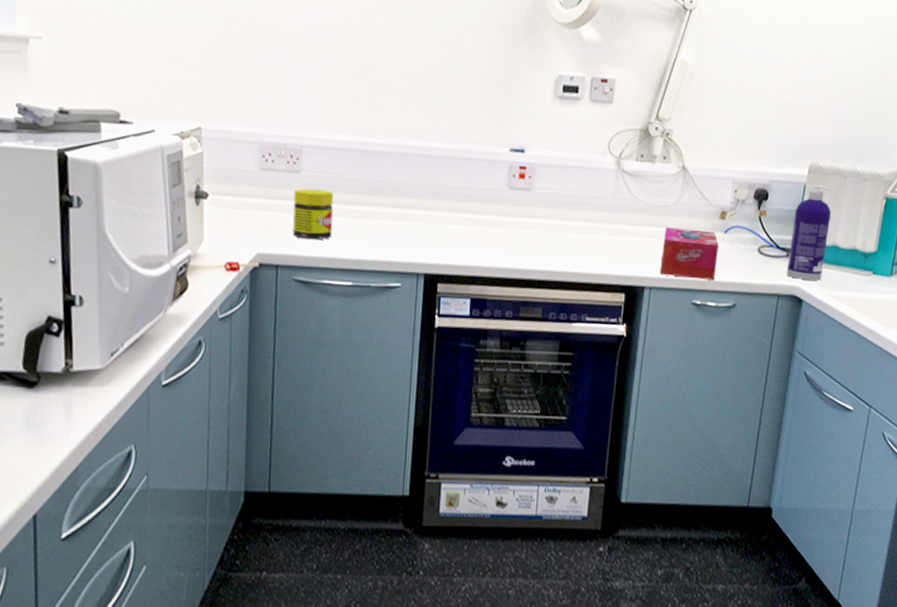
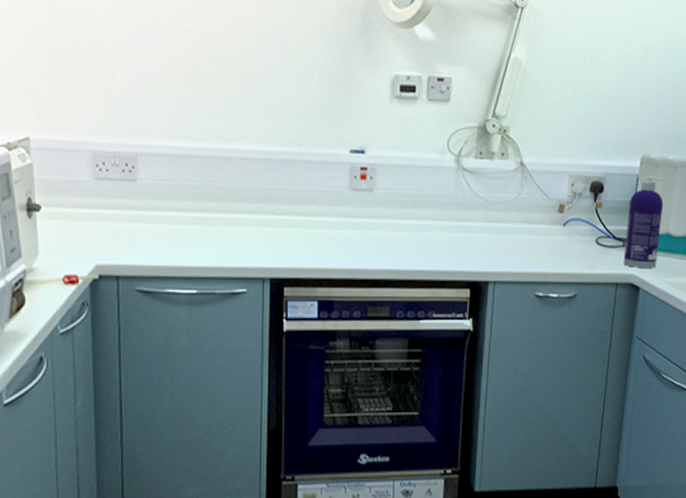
jar: present [292,188,334,240] -> none [131,197,174,249]
tissue box: present [660,227,720,280] -> none [503,222,559,272]

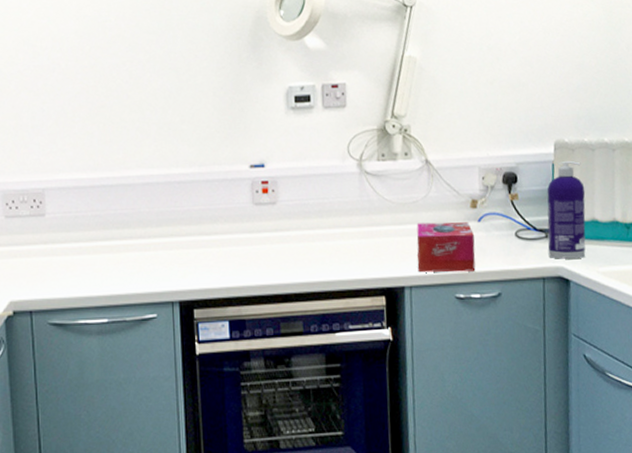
tissue box: none [503,222,559,272] -> present [416,221,476,273]

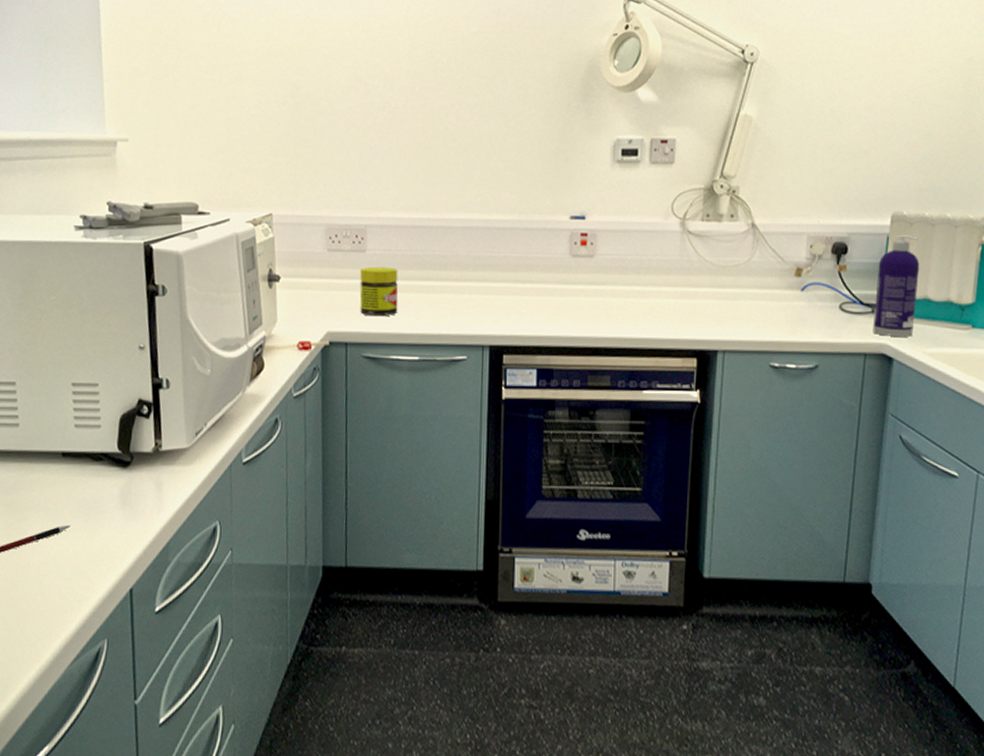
jar: none [41,229,83,282] -> present [359,267,398,317]
tissue box: present [416,221,476,273] -> none [733,287,797,341]

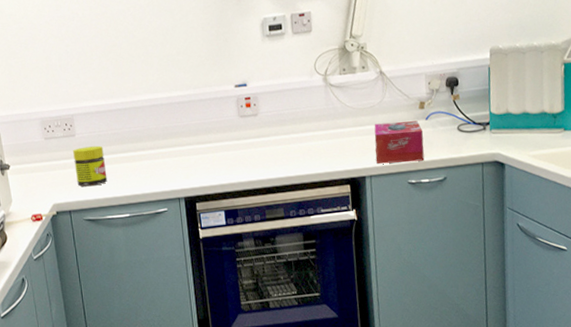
tissue box: none [733,287,797,341] -> present [374,120,425,164]
spray bottle: present [873,235,920,337] -> none [484,64,519,147]

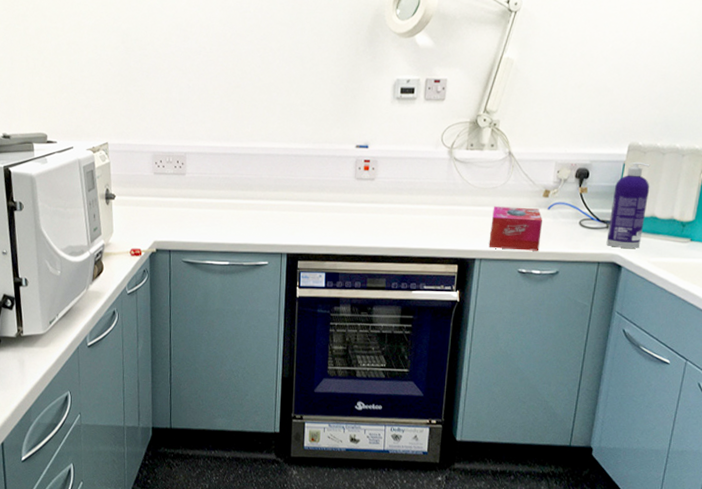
jar: present [73,145,108,187] -> none [180,187,212,229]
spray bottle: none [484,64,519,147] -> present [606,162,650,248]

